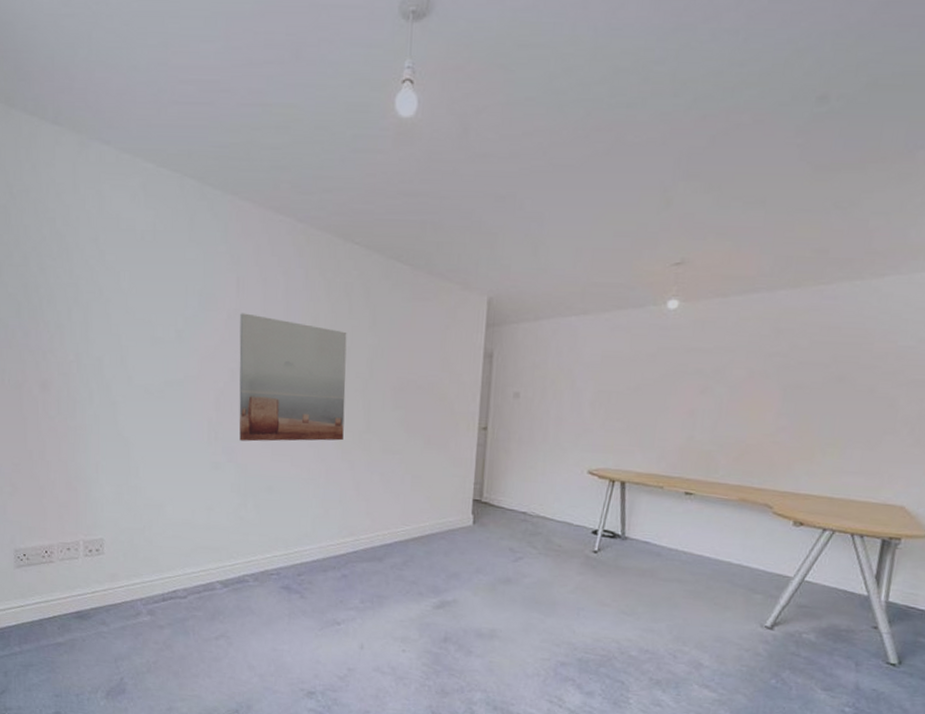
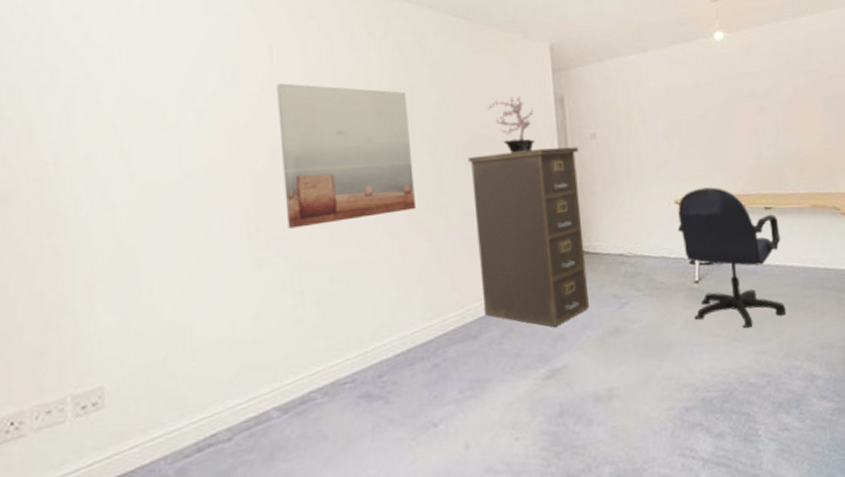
filing cabinet: none [391,399,500,565] -> present [467,147,589,327]
potted plant: none [418,347,462,402] -> present [486,96,535,153]
office chair: none [585,462,697,605] -> present [677,187,786,328]

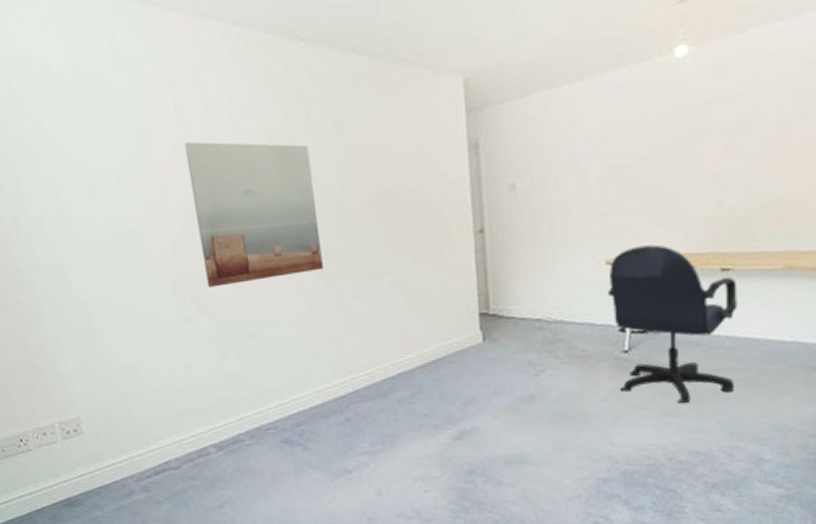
filing cabinet: present [467,147,589,327] -> none [373,200,501,391]
potted plant: present [486,96,535,153] -> none [392,144,445,209]

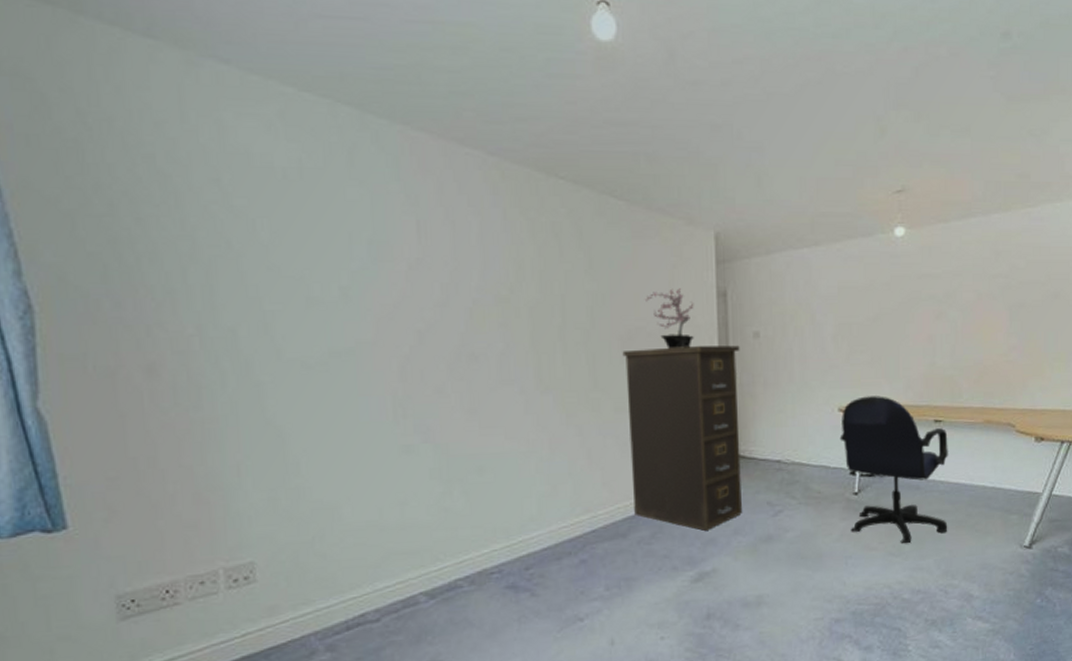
wall art: present [185,141,323,288] -> none [424,262,567,416]
filing cabinet: none [373,200,501,391] -> present [622,345,742,531]
potted plant: none [392,144,445,209] -> present [644,288,694,348]

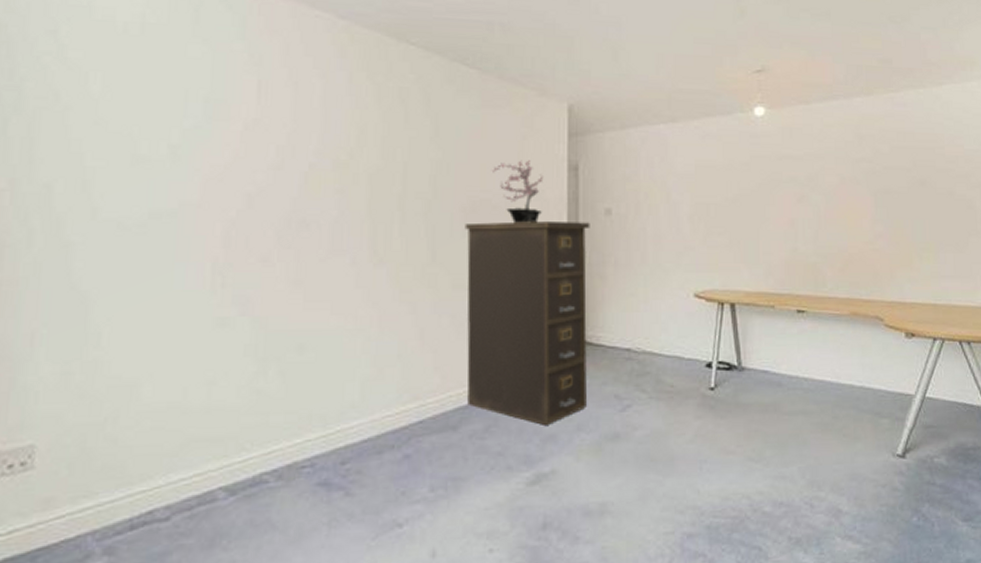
office chair: present [839,396,948,543] -> none [695,282,813,447]

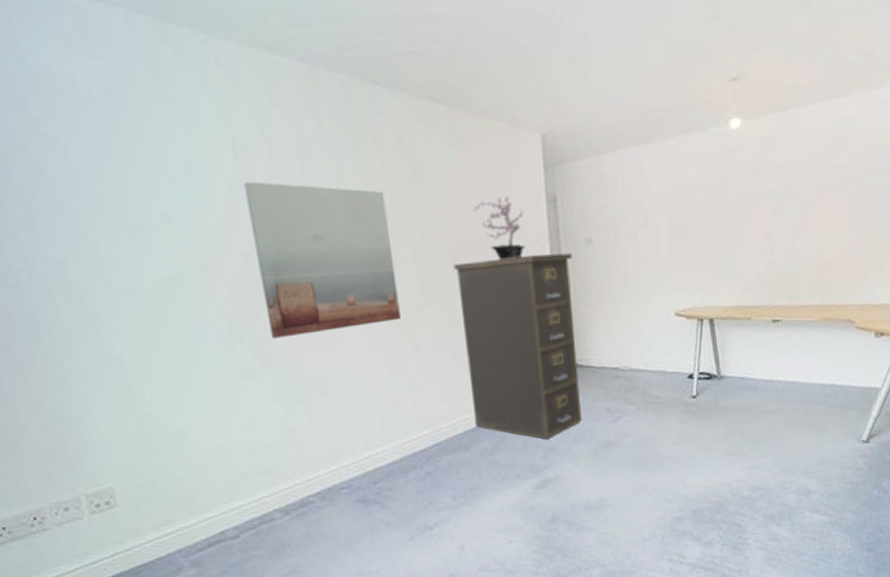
wall art: none [257,123,403,286] -> present [244,181,401,339]

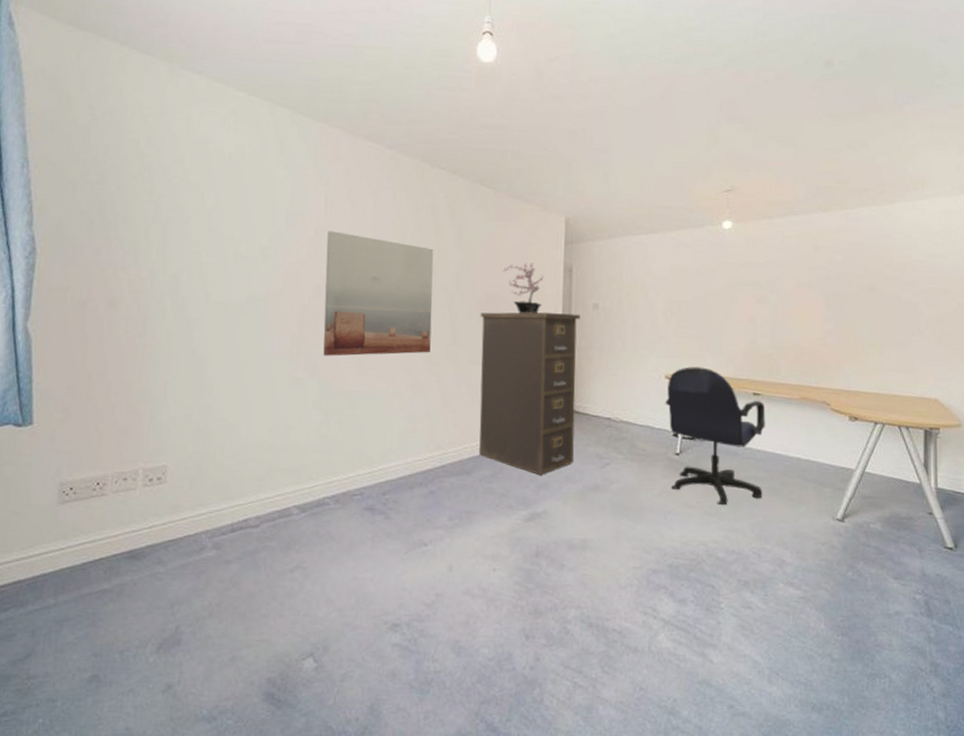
office chair: none [676,298,786,443] -> present [665,367,765,505]

